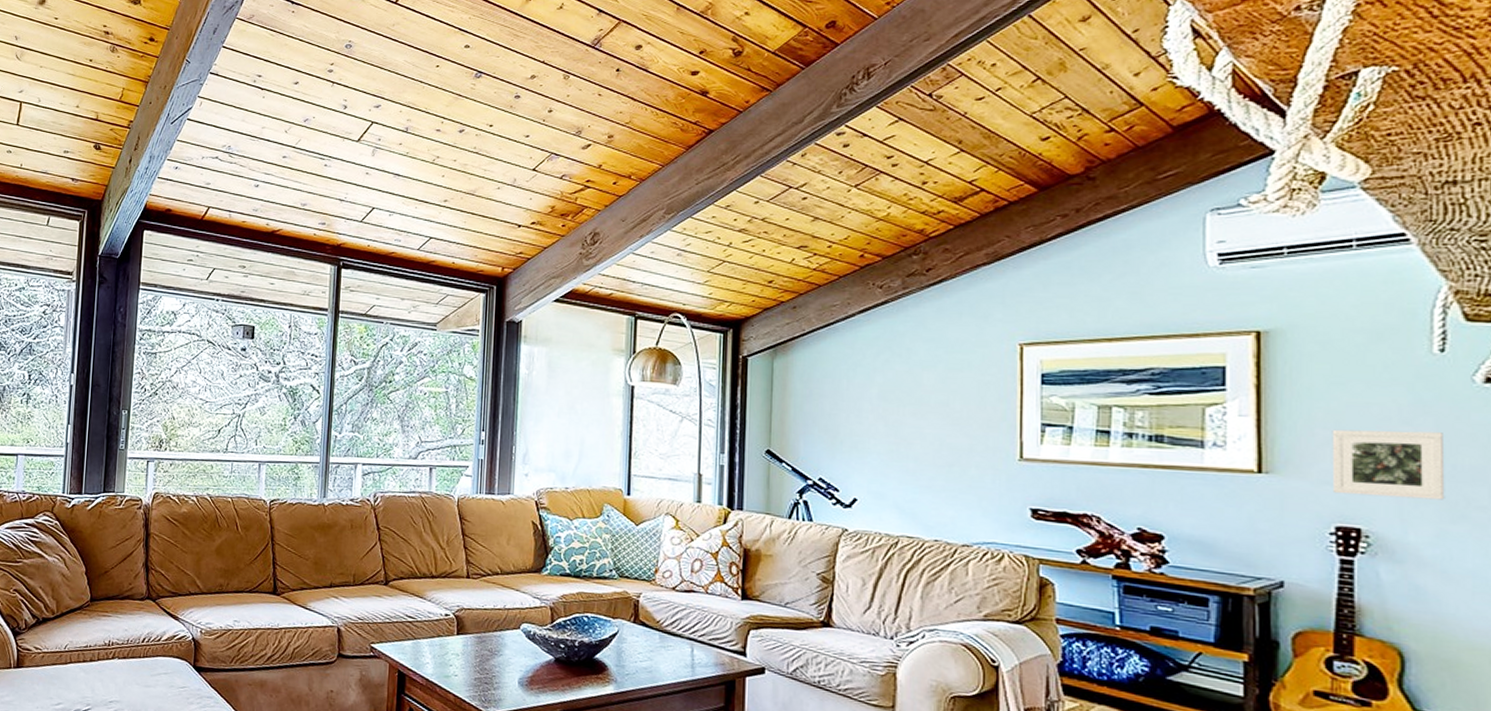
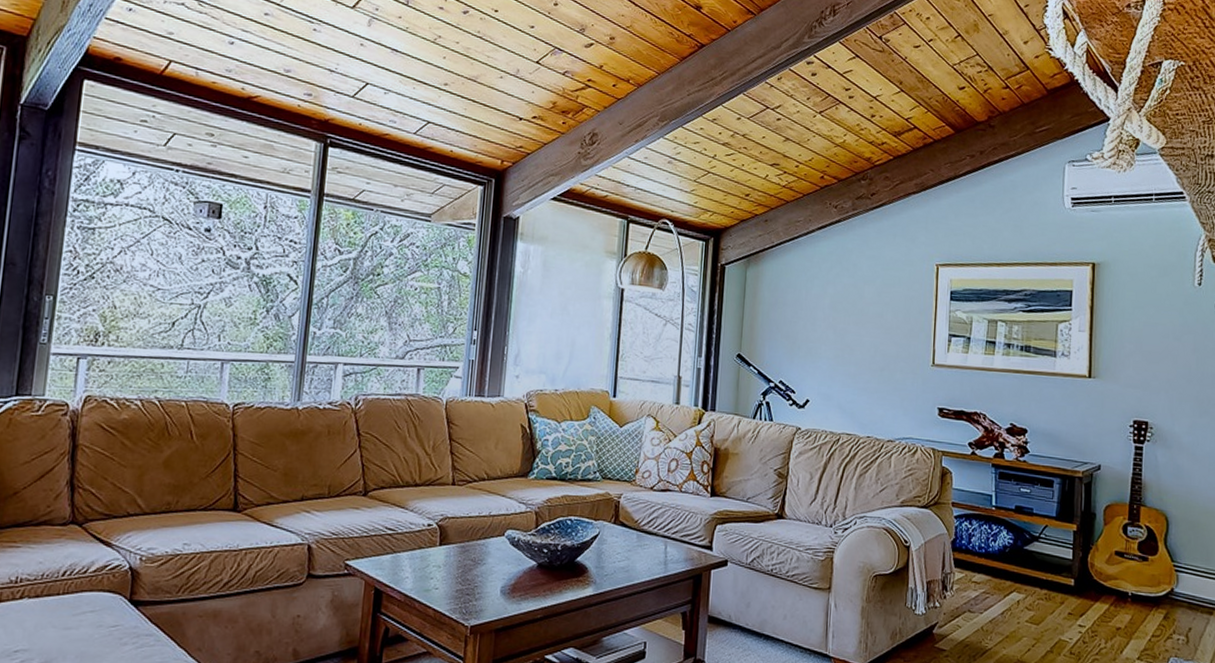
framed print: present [1332,429,1445,500] -> none [1133,343,1198,399]

